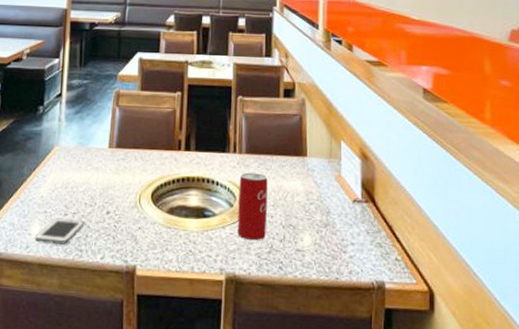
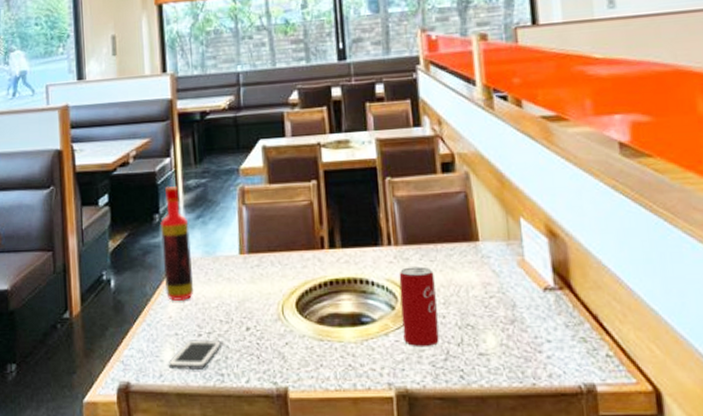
bottle: none [41,84,68,183] -> present [161,186,194,301]

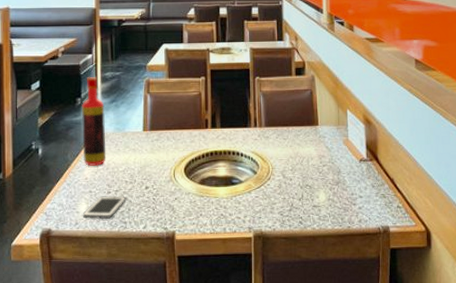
beverage can: present [399,266,439,348] -> none [261,143,287,202]

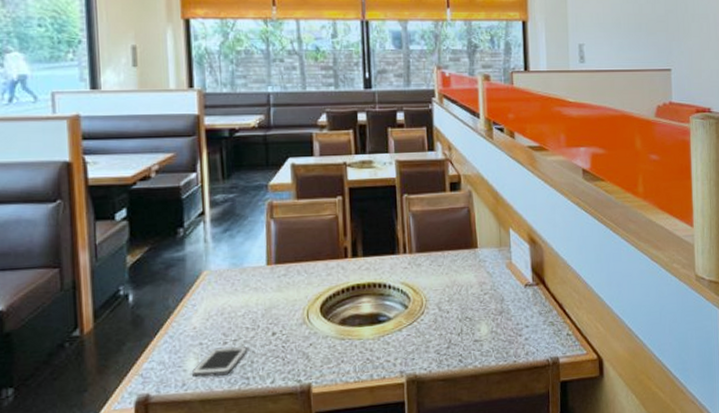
bottle: present [82,77,106,166] -> none [185,201,220,312]

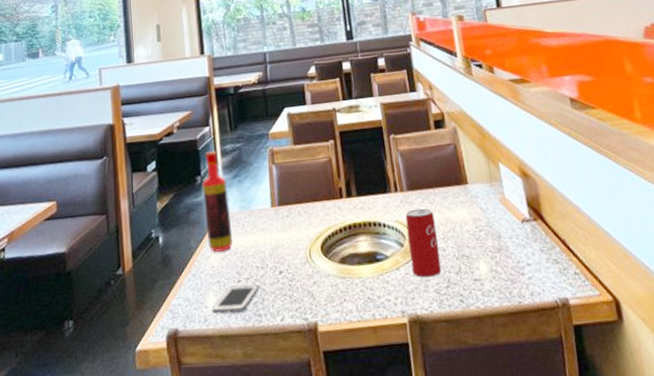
bottle: none [185,201,220,312] -> present [202,151,233,252]
beverage can: none [412,271,444,339] -> present [405,208,442,278]

